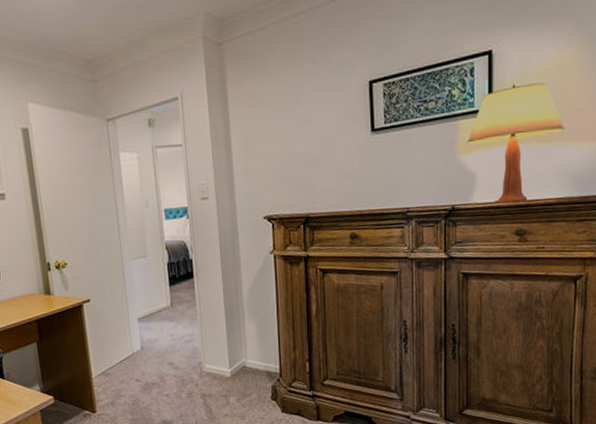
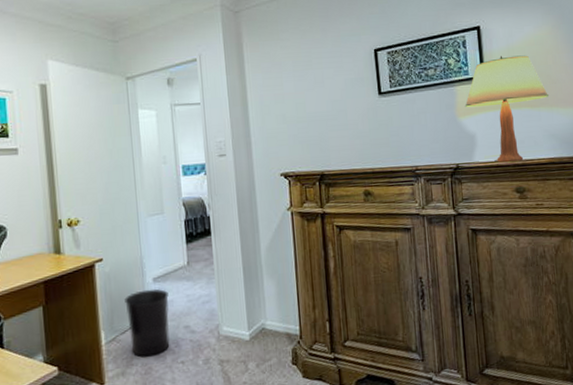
waste bin: none [112,327,155,390] -> present [124,288,170,357]

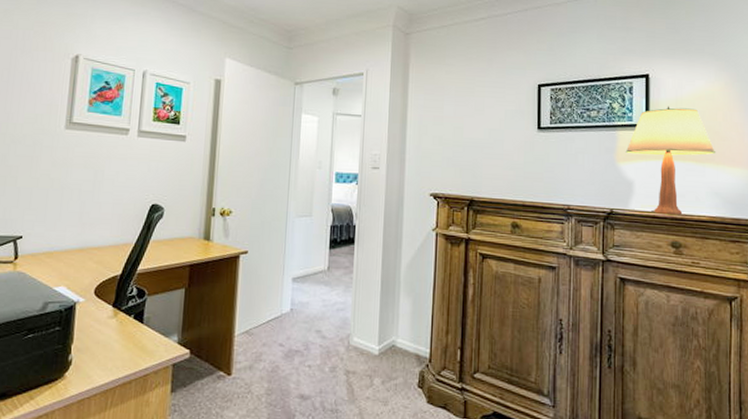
waste bin: present [124,288,170,357] -> none [262,288,305,355]

